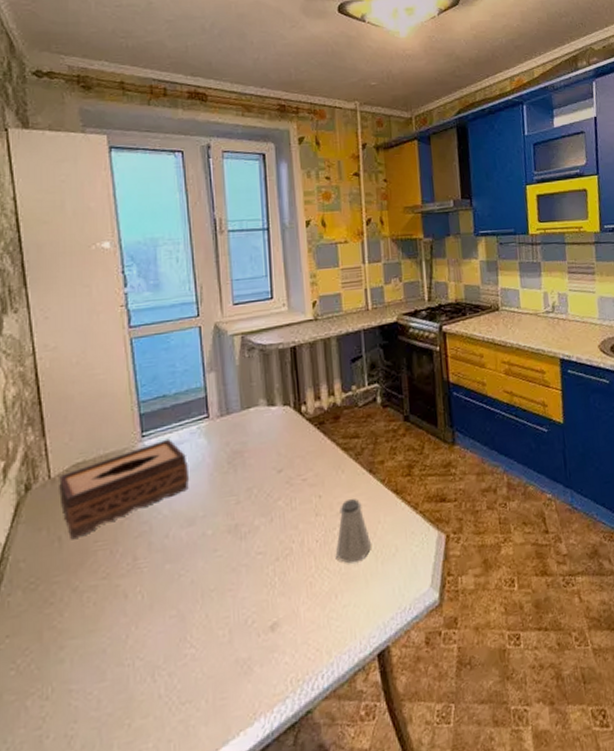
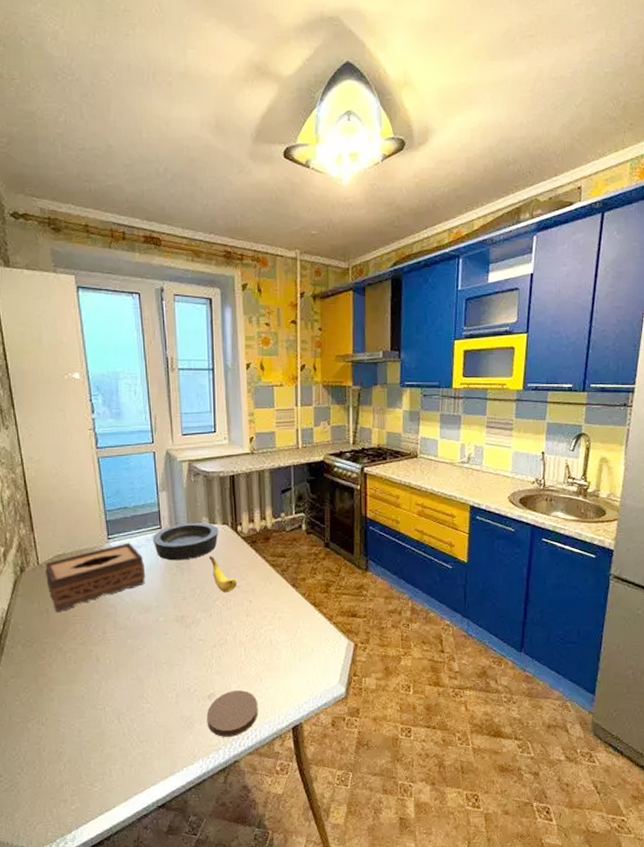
bowl: none [198,405,279,457] -> present [152,523,219,561]
banana: none [267,445,303,489] -> present [208,556,237,592]
coaster: none [269,613,335,681] -> present [206,690,258,737]
saltshaker: present [335,498,371,563] -> none [261,605,291,656]

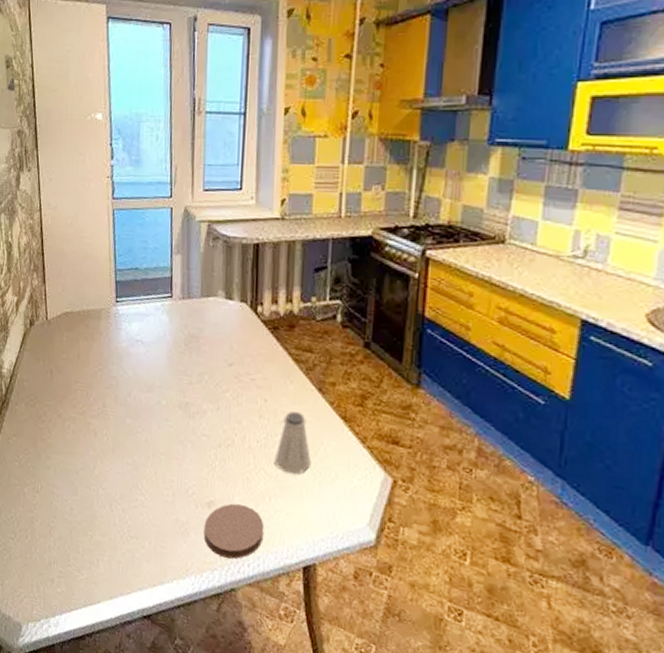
tissue box: present [45,542,145,613] -> none [53,308,151,375]
bowl: present [152,523,219,561] -> none [161,294,236,338]
banana: present [208,556,237,592] -> none [221,337,251,385]
saltshaker: none [261,605,291,656] -> present [274,410,311,474]

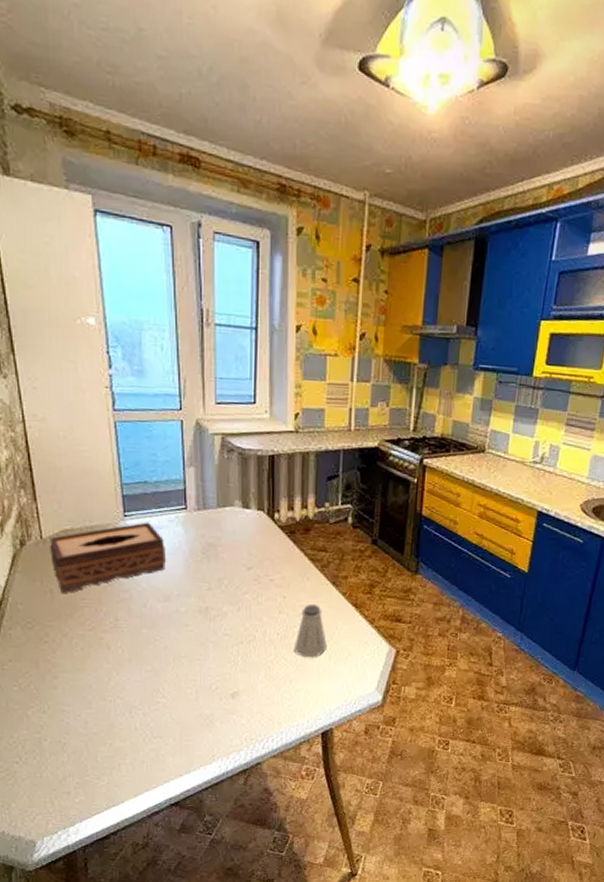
tissue box: none [53,308,151,375] -> present [50,522,166,594]
coaster: present [203,503,264,560] -> none [228,691,286,738]

